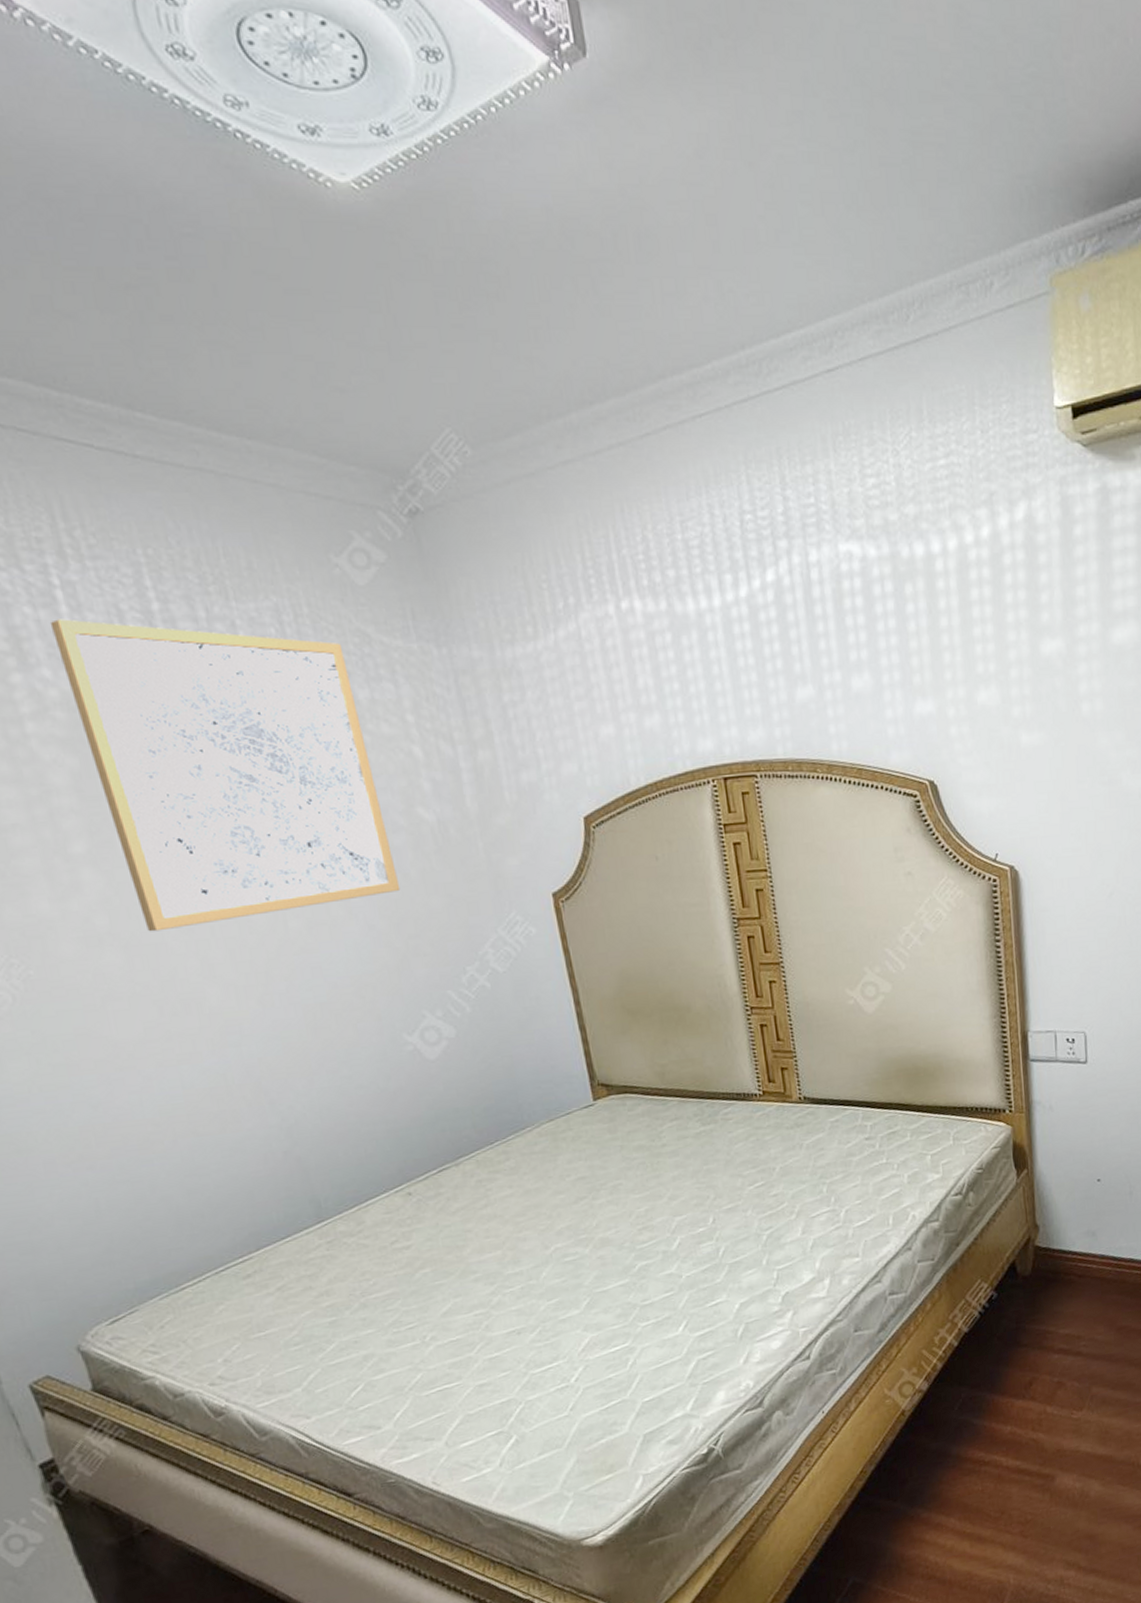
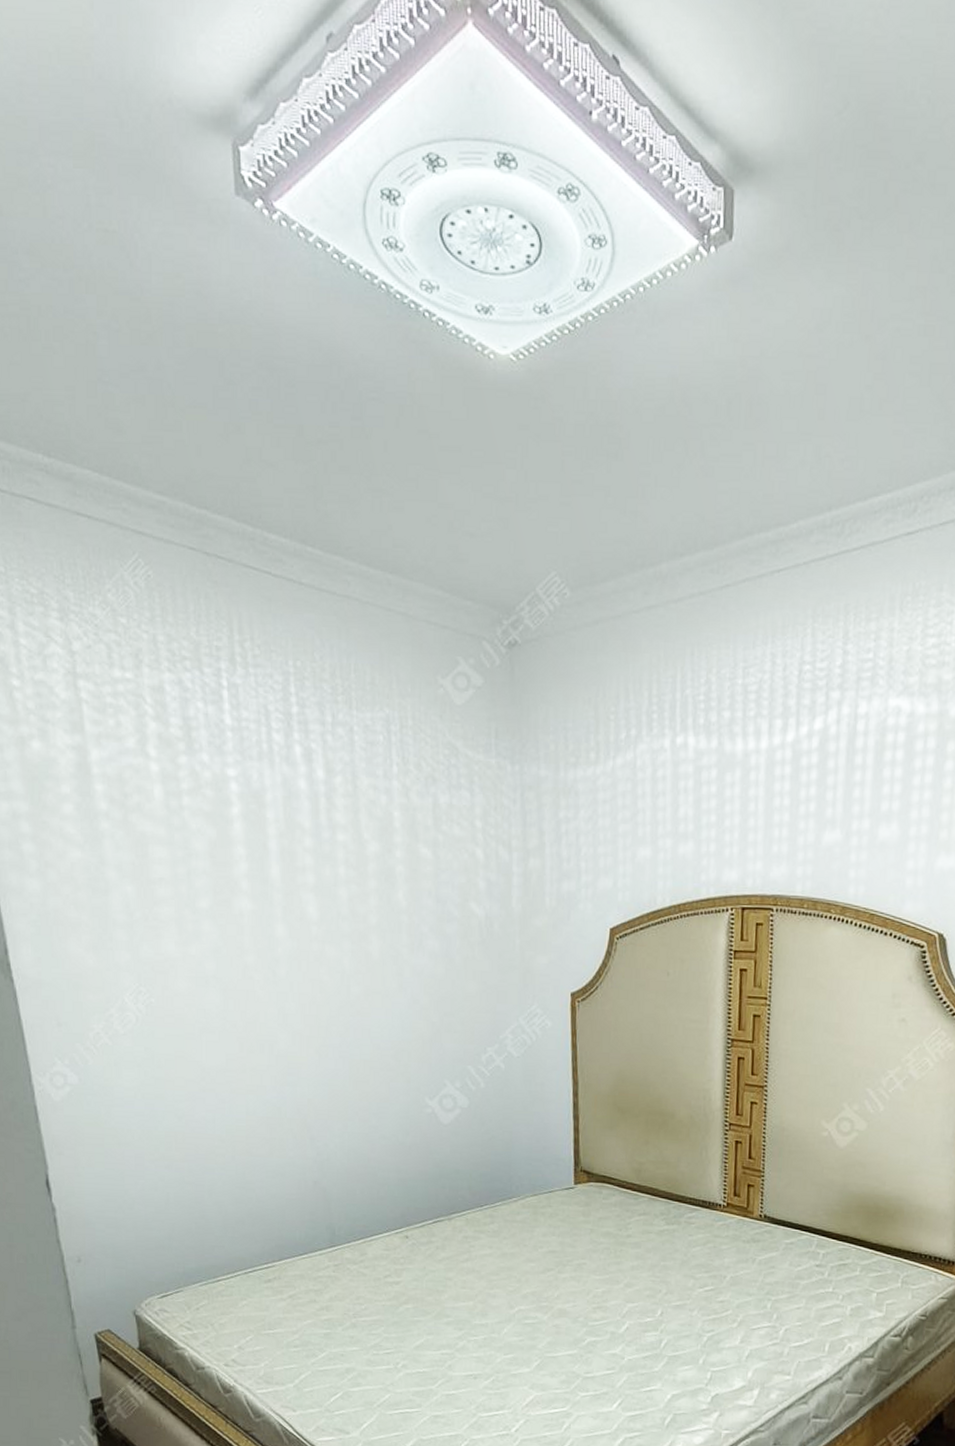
wall art: present [49,619,401,932] -> none [214,714,445,981]

